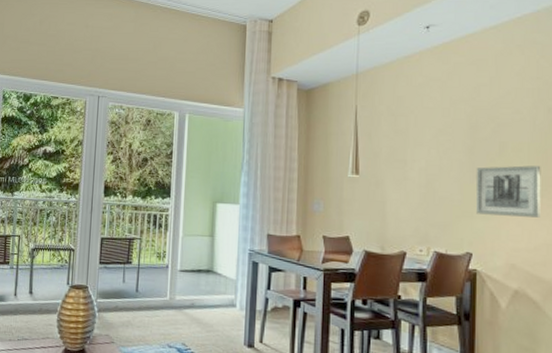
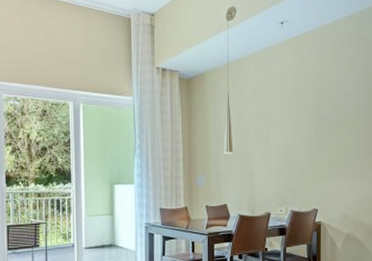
wall art: present [475,165,541,218] -> none [319,137,364,178]

